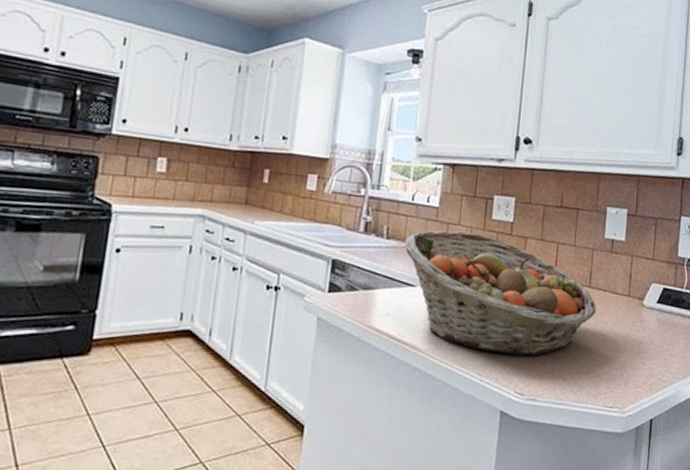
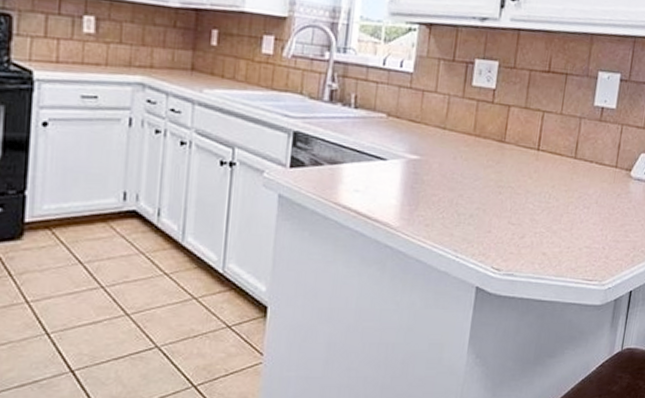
fruit basket: present [404,230,597,356] -> none [374,98,582,231]

